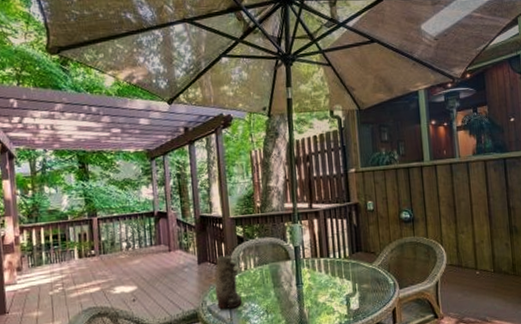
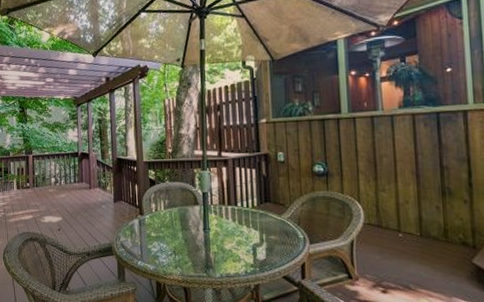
vase: present [214,255,242,309] -> none [128,196,152,246]

